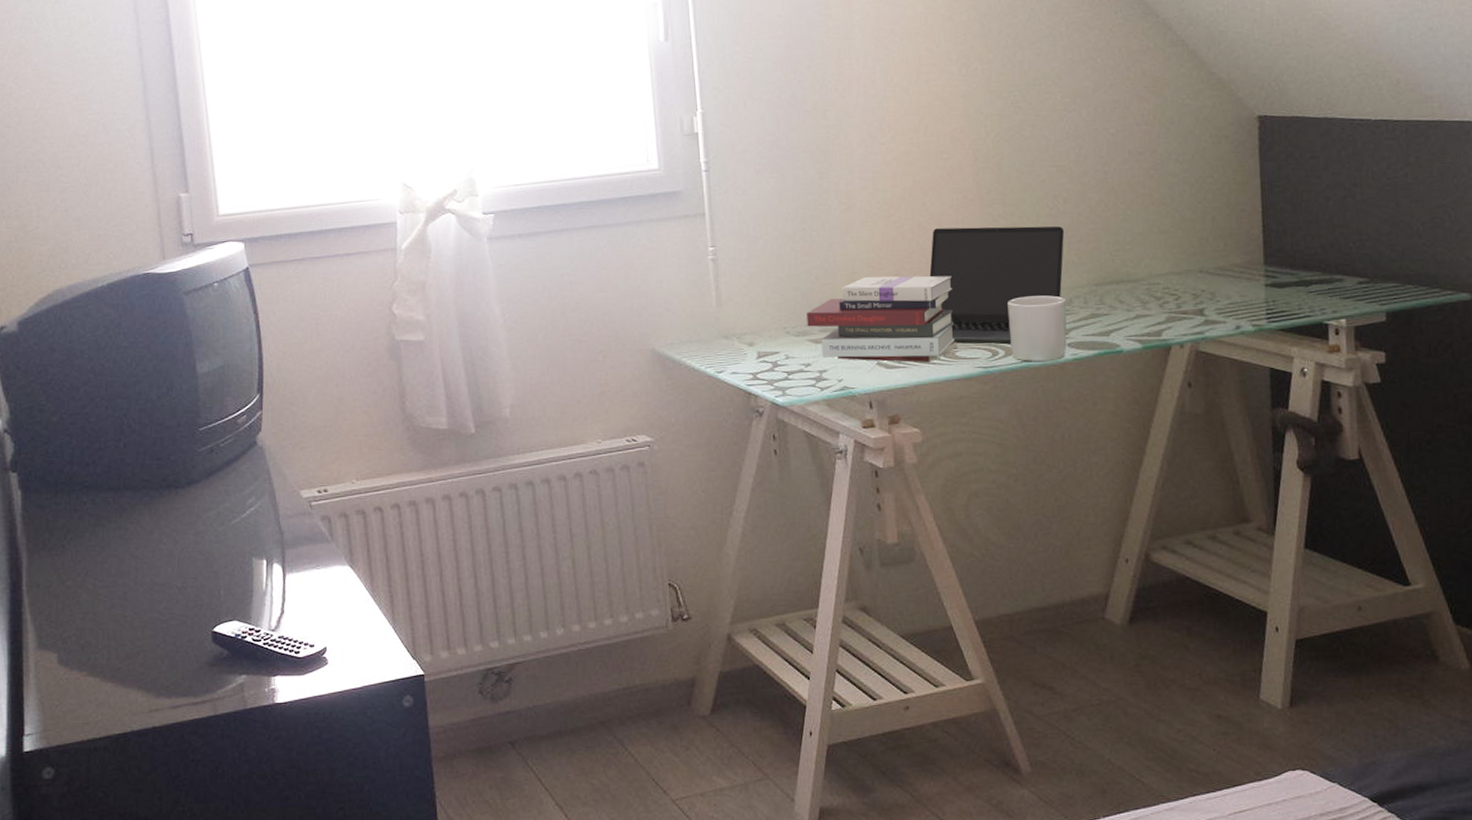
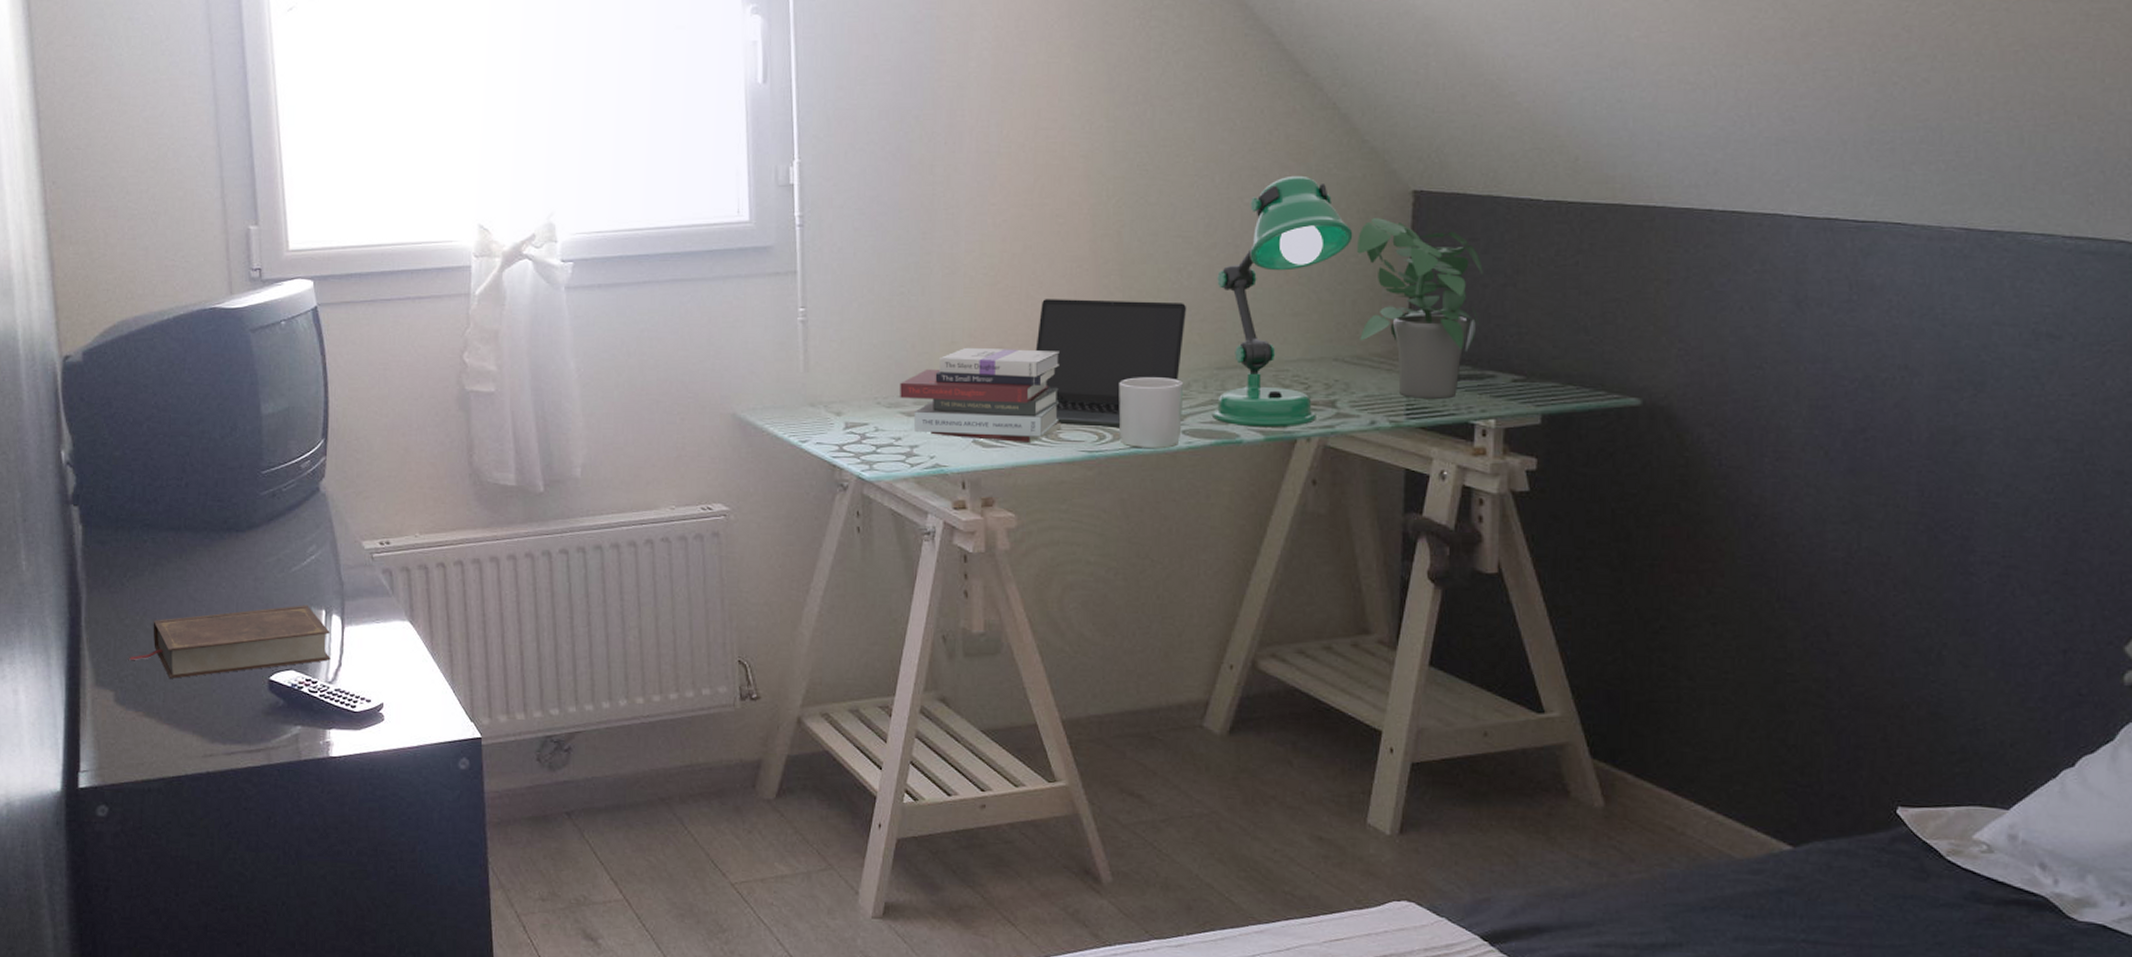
book: none [71,556,273,636] -> present [128,605,331,679]
desk lamp: none [1090,106,1208,337] -> present [1213,175,1353,428]
potted plant: none [1212,141,1326,304] -> present [1357,217,1483,400]

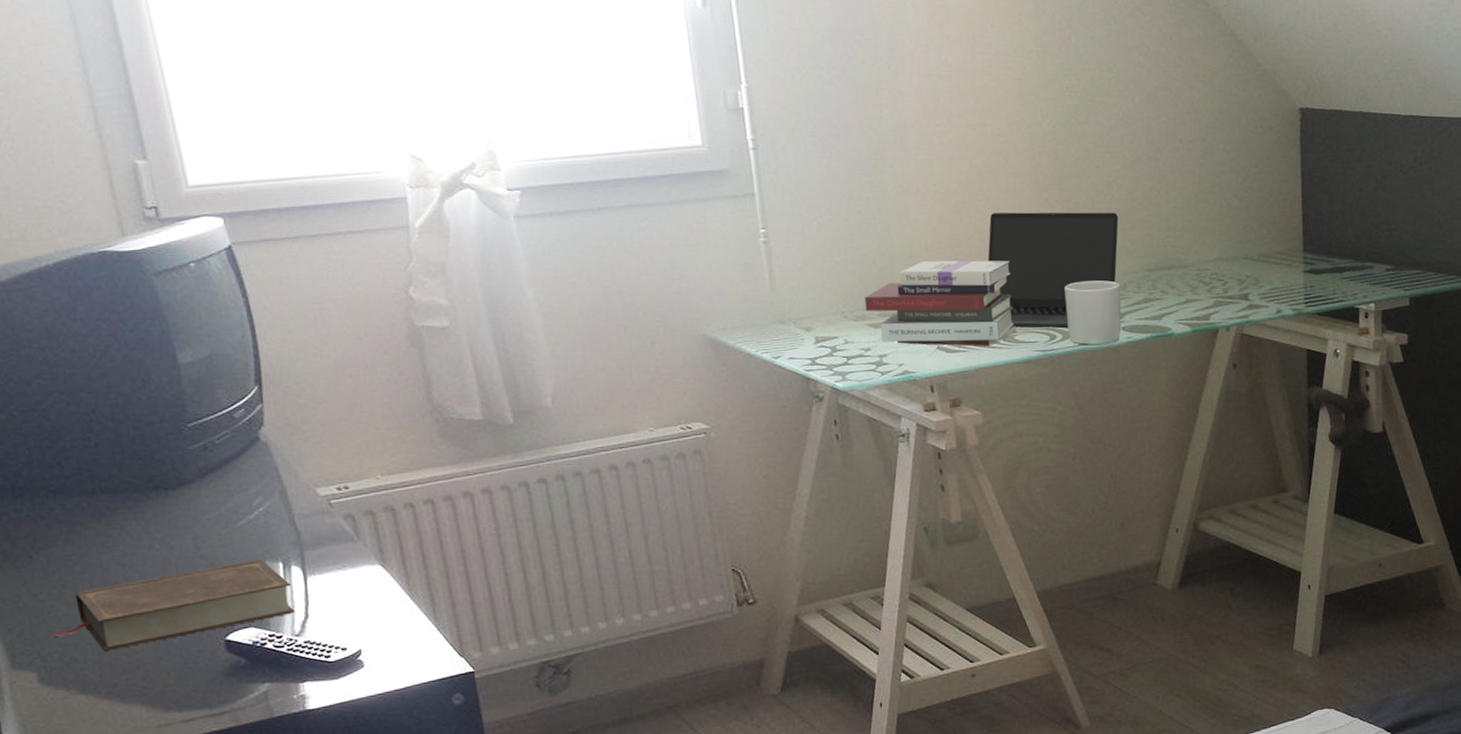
desk lamp: present [1213,175,1353,428] -> none [1143,95,1254,321]
potted plant: present [1357,217,1483,400] -> none [1257,131,1359,290]

